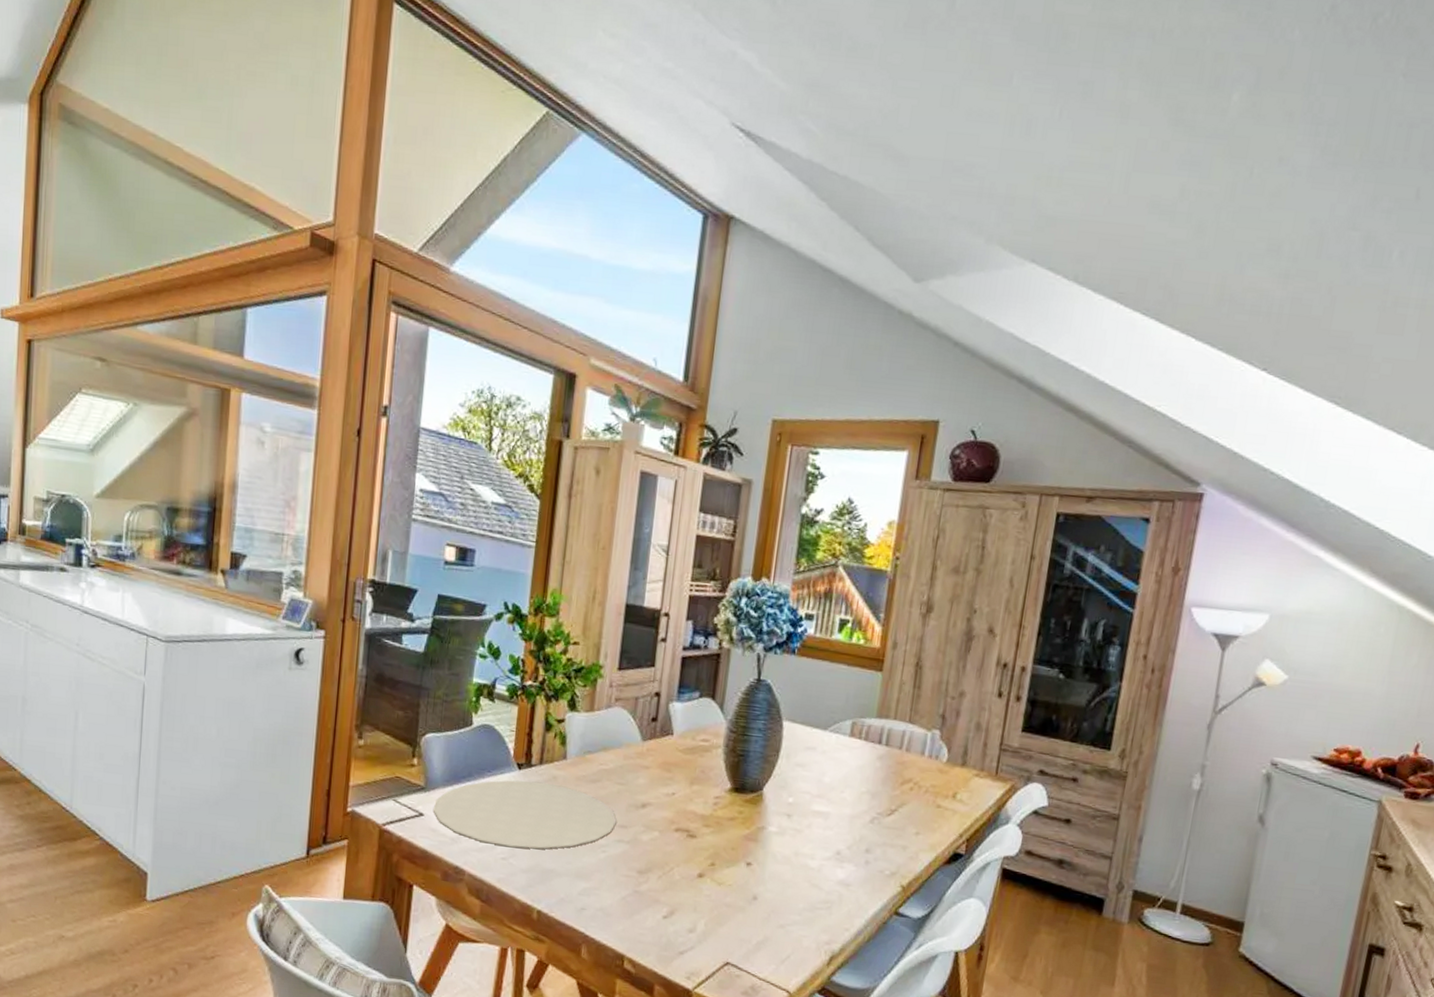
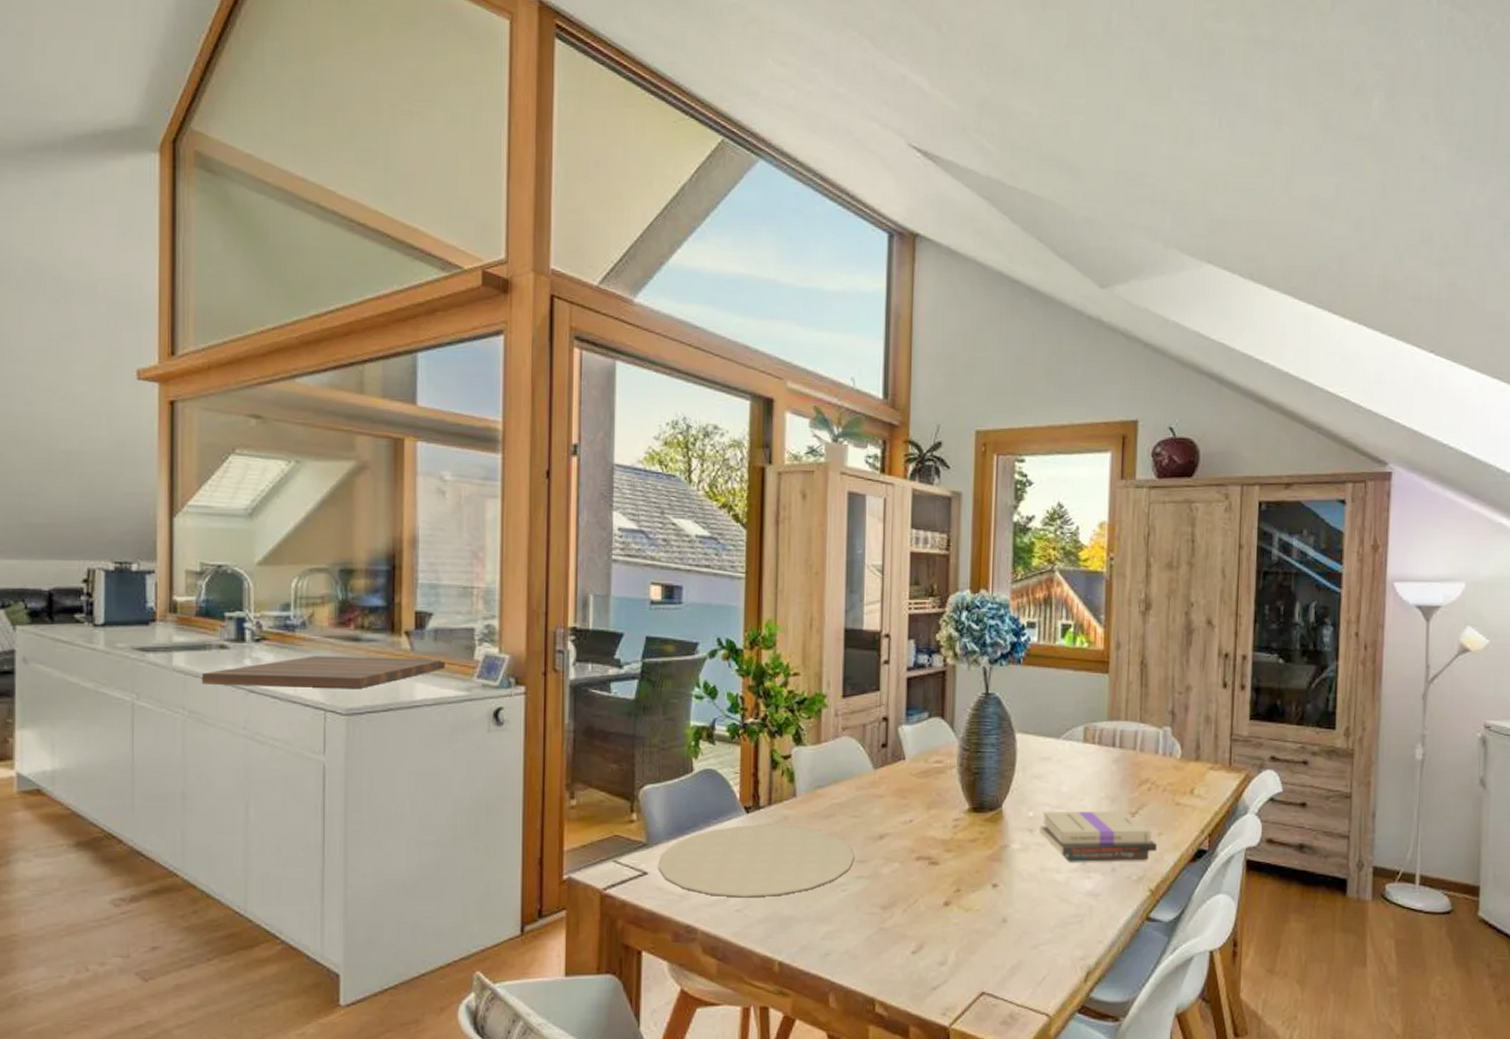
cutting board: none [43,584,255,619] -> present [201,656,445,688]
books: none [797,799,913,857] -> present [1039,811,1157,862]

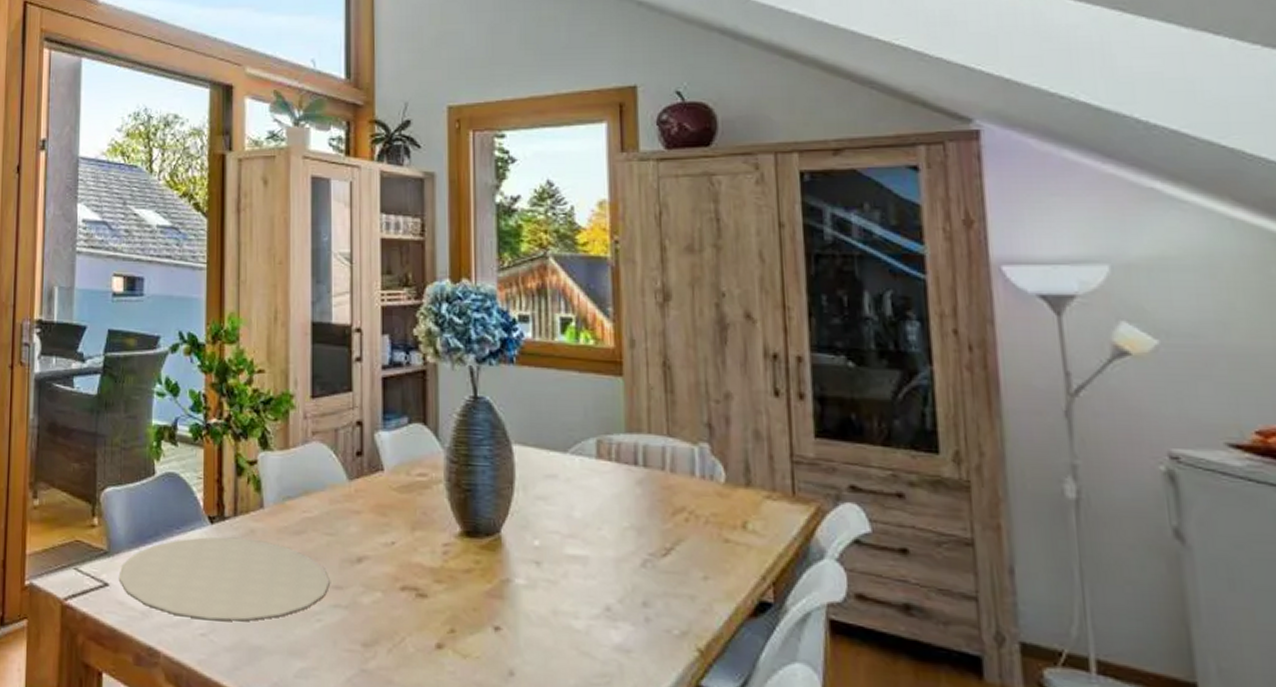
books: present [1039,811,1157,862] -> none [548,541,703,611]

